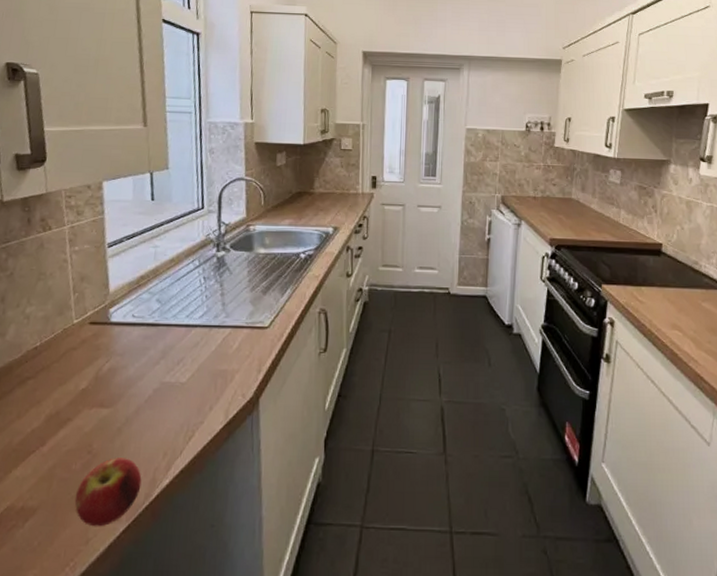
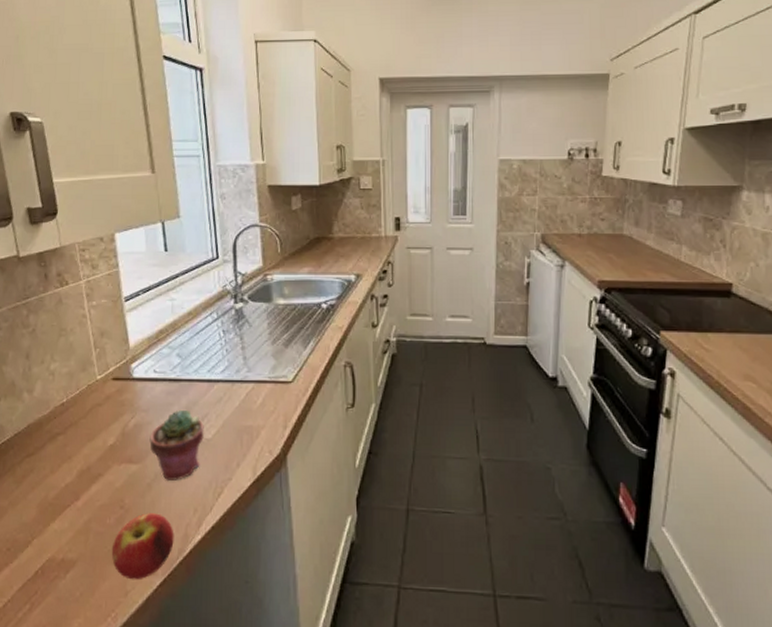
potted succulent: none [123,355,179,424] -> present [149,410,204,481]

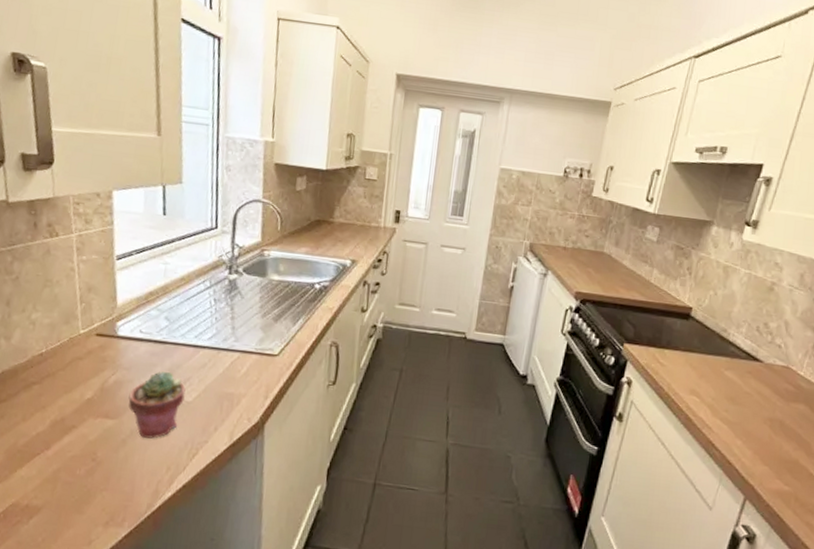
fruit: present [111,513,174,580] -> none [78,467,145,531]

